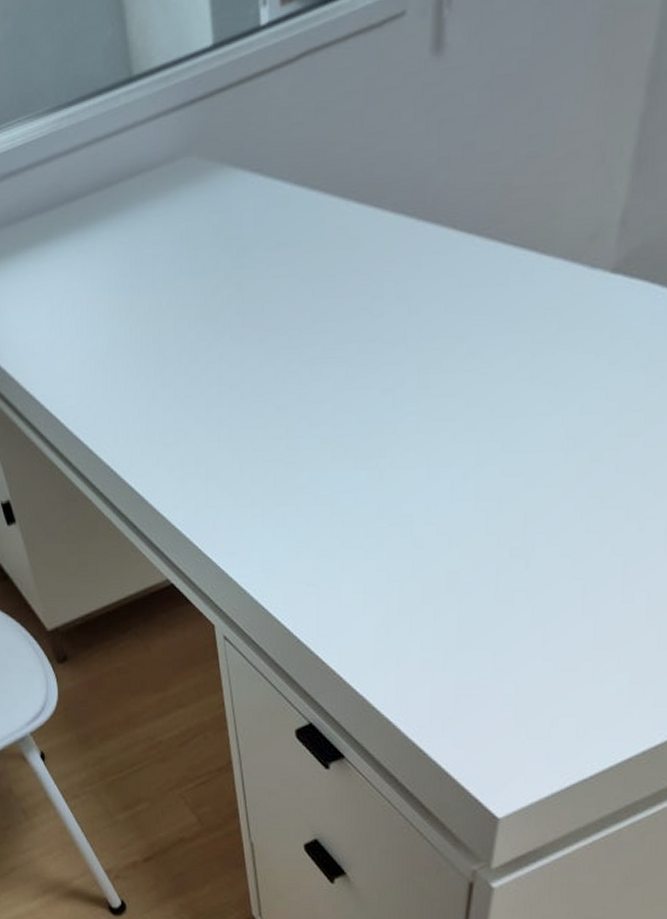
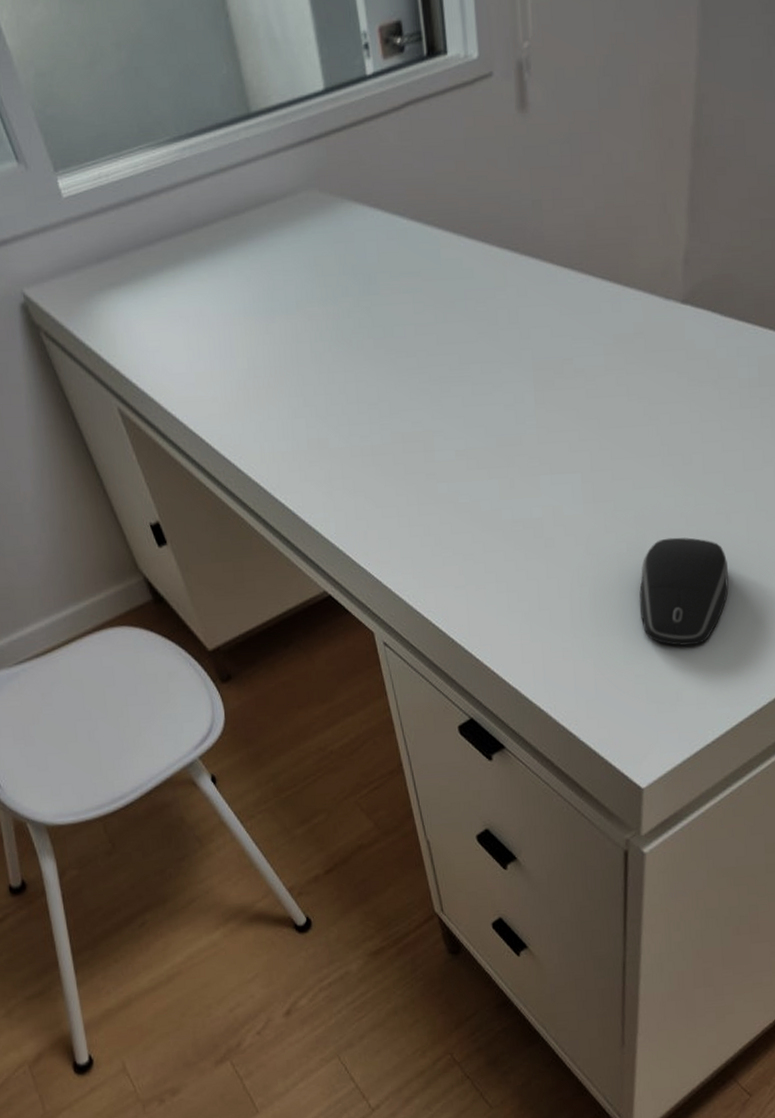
computer mouse: none [518,544,634,668] -> present [639,537,729,646]

